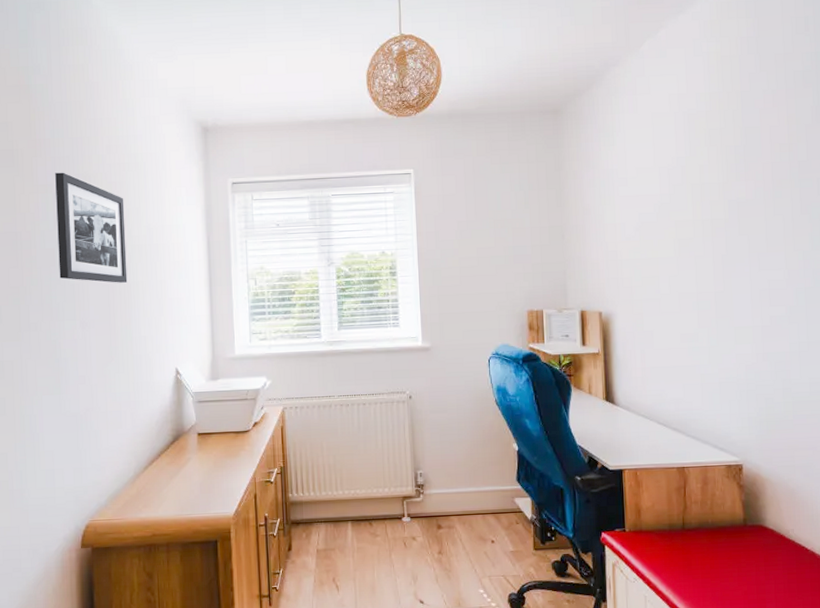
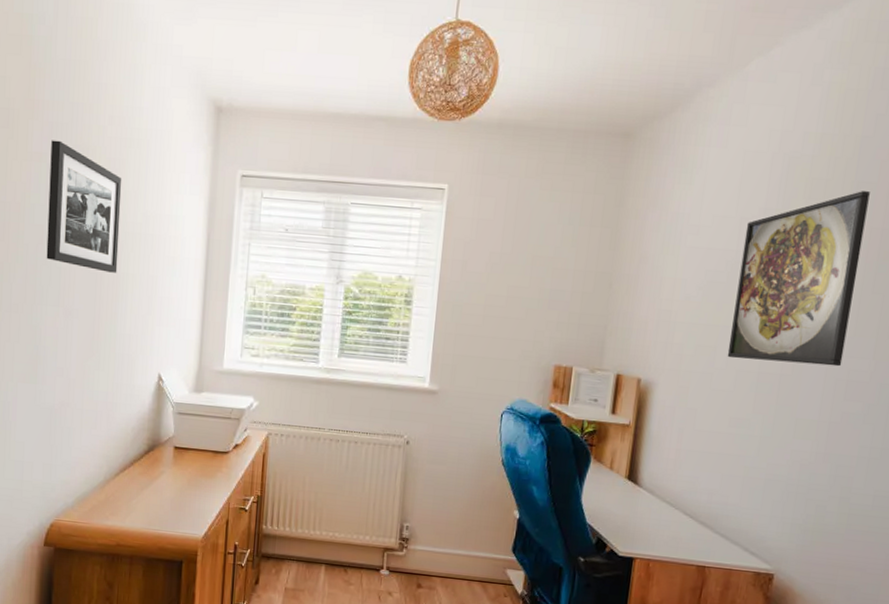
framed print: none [664,134,762,284] -> present [727,191,870,367]

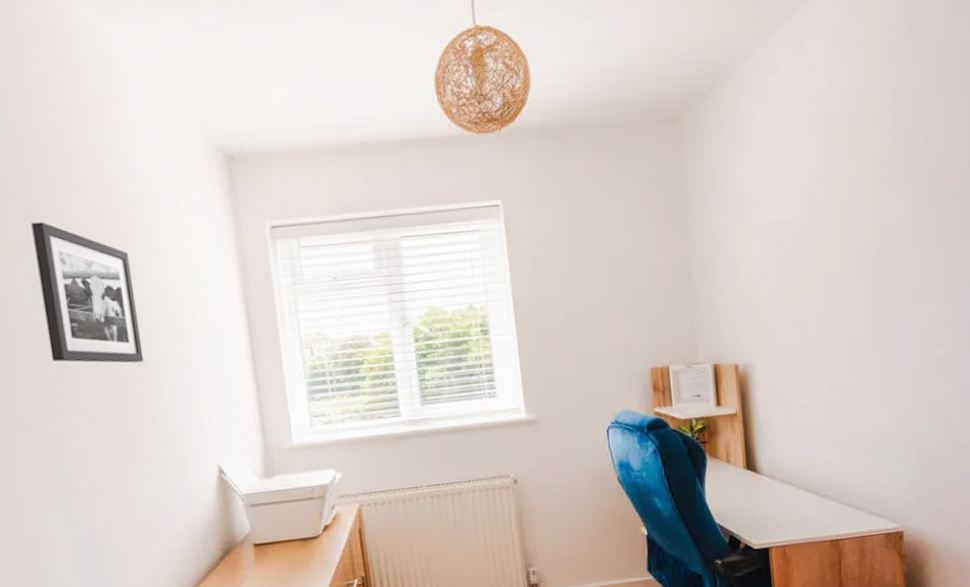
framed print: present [727,191,870,367] -> none [805,141,921,327]

